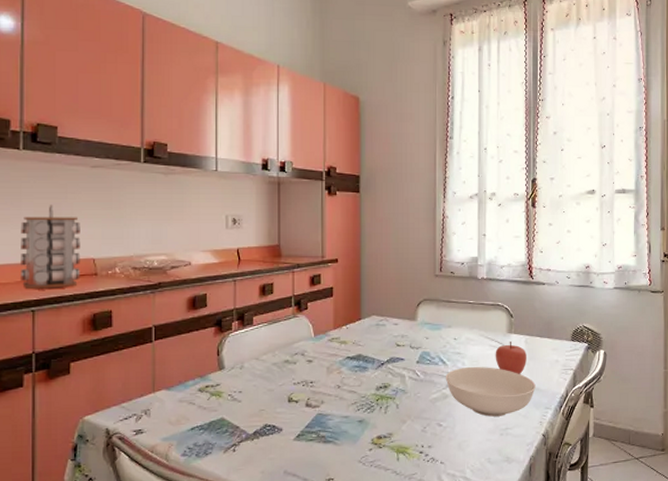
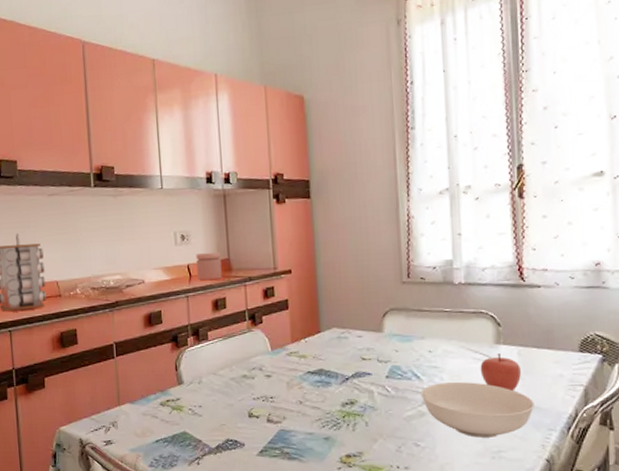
jar: none [246,237,271,266] -> present [196,252,222,281]

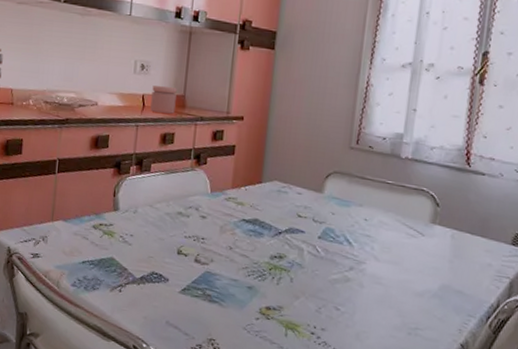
bowl: present [420,382,534,438] -> none [349,252,459,314]
fruit: present [480,354,521,391] -> none [411,233,452,272]

